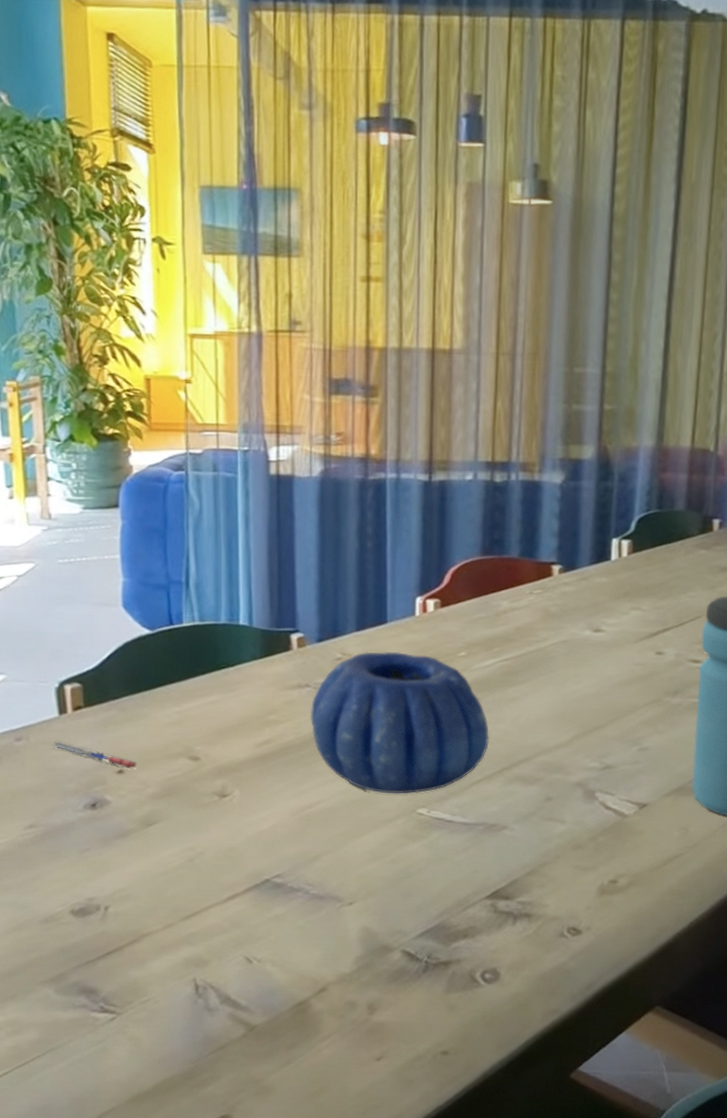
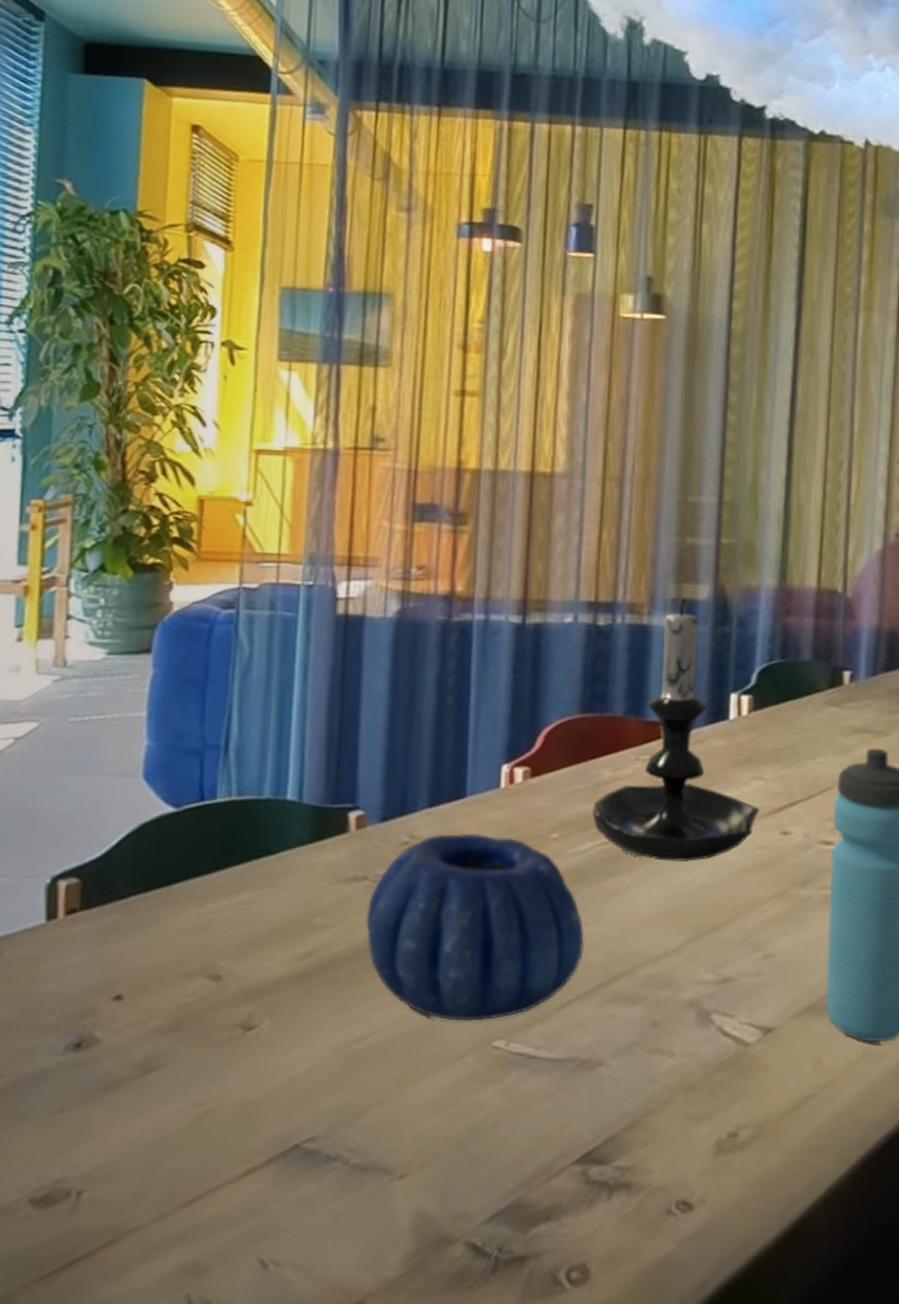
pen: present [51,740,138,770] -> none [31,956,142,995]
candle holder: none [494,458,637,675] -> present [592,599,760,862]

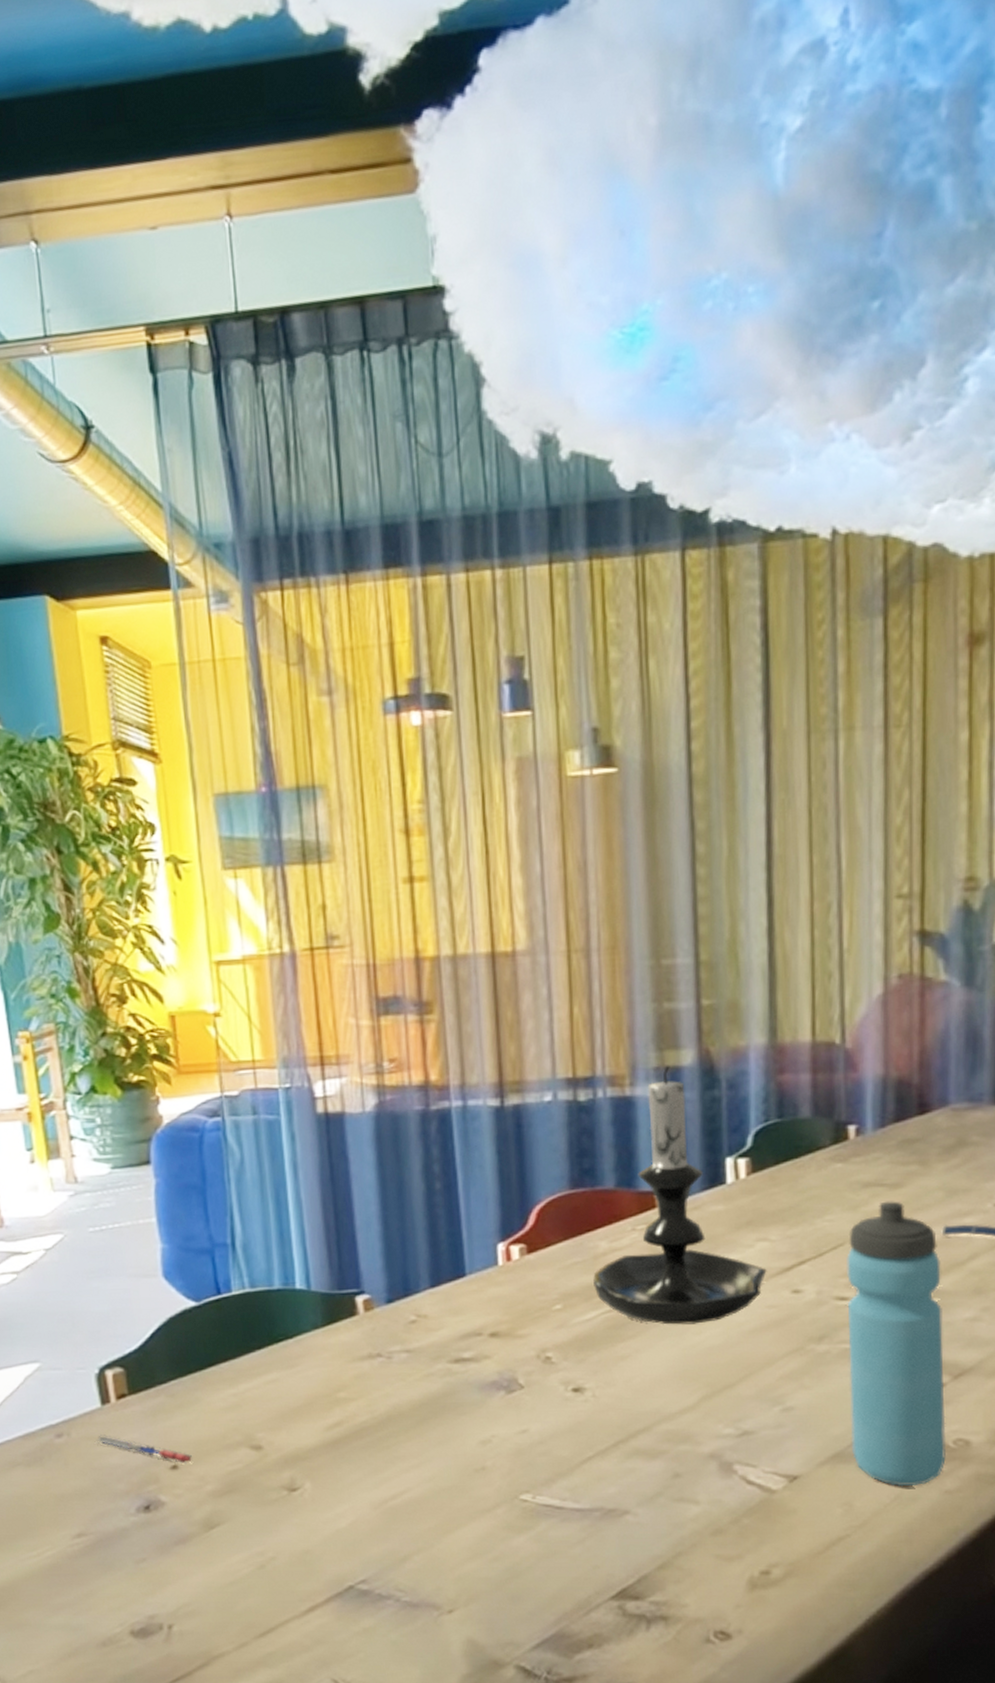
pen: none [31,956,142,995] -> present [95,1434,193,1464]
decorative bowl: present [365,833,584,1021] -> none [384,1309,599,1479]

